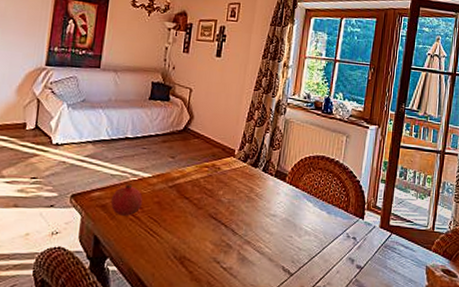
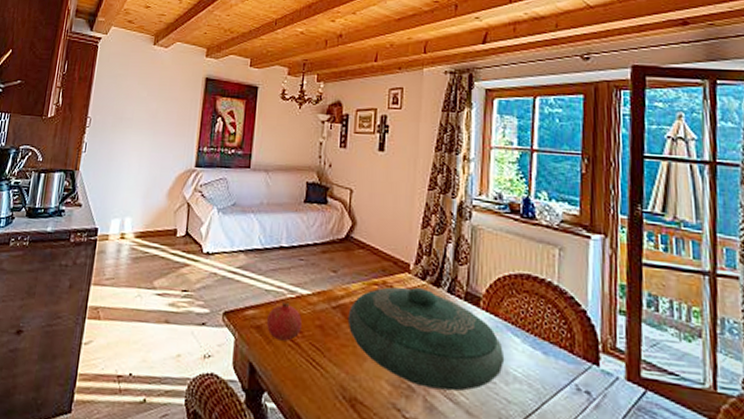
decorative bowl: none [181,168,301,245] -> present [347,287,505,392]

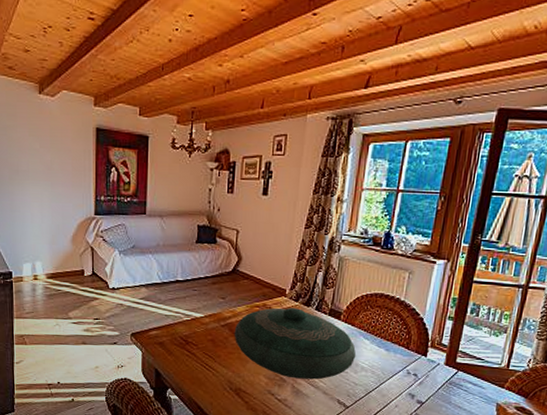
fruit: present [266,301,302,341] -> none [167,323,196,352]

